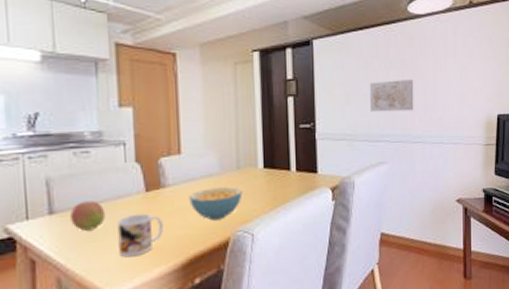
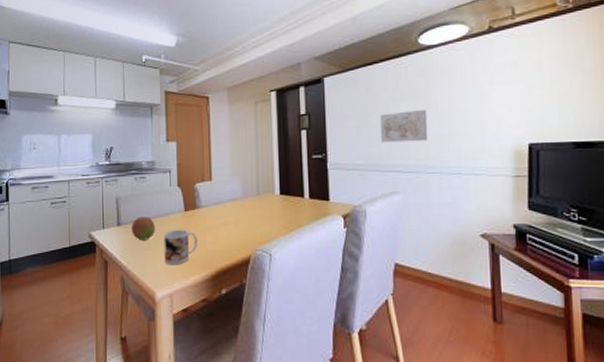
cereal bowl: present [189,187,243,221] -> none [218,210,262,239]

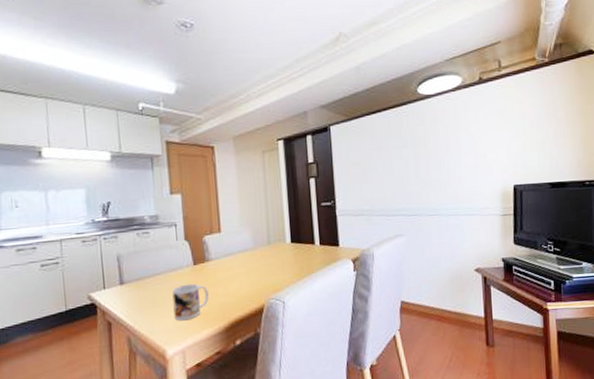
fruit: present [131,216,156,240] -> none [136,273,163,298]
wall art: present [379,109,428,143] -> none [384,155,428,189]

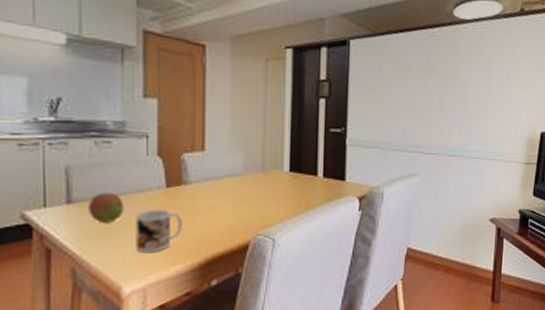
fruit: none [136,273,163,298] -> present [89,192,125,223]

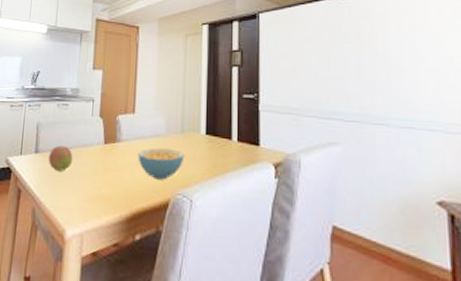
mug: present [136,209,182,253] -> none [78,162,115,202]
cereal bowl: none [210,188,266,222] -> present [138,148,185,180]

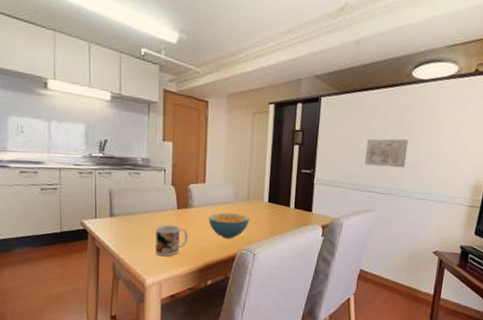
fruit: present [48,145,73,171] -> none [124,210,148,232]
mug: none [78,162,115,202] -> present [155,225,188,257]
wall art: none [318,52,374,88] -> present [364,138,409,168]

